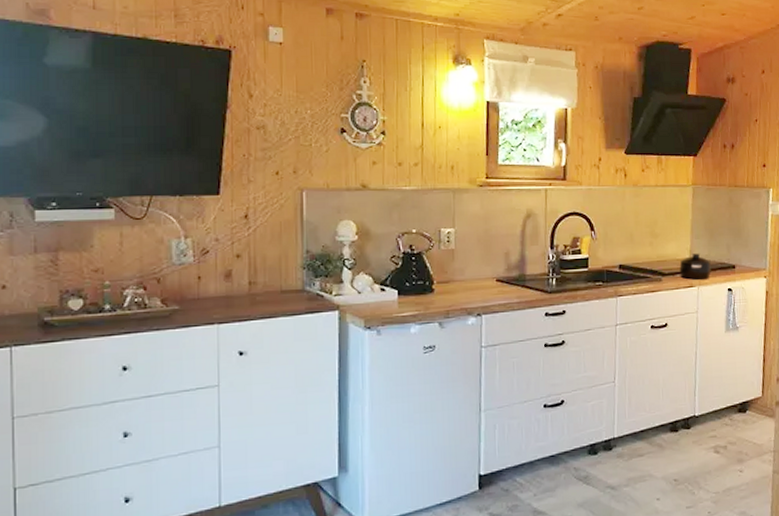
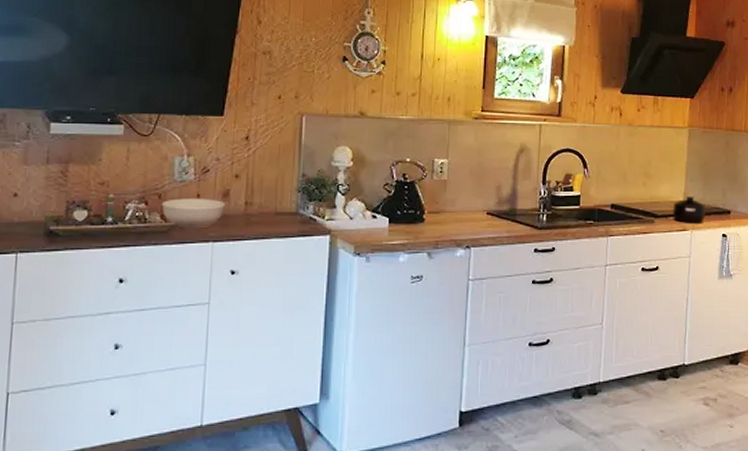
bowl: none [161,280,228,313] -> present [161,198,225,229]

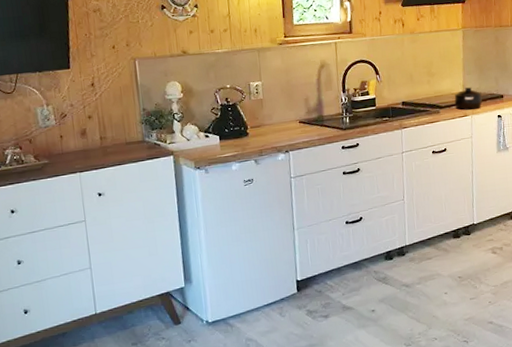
bowl: present [161,198,225,229] -> none [33,138,85,165]

